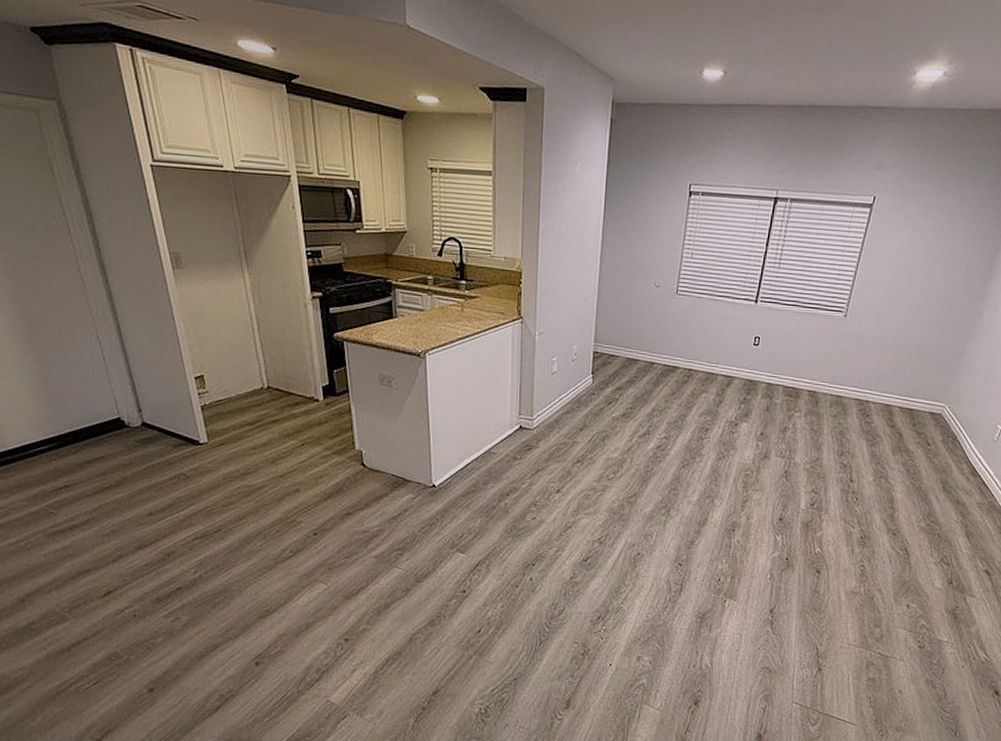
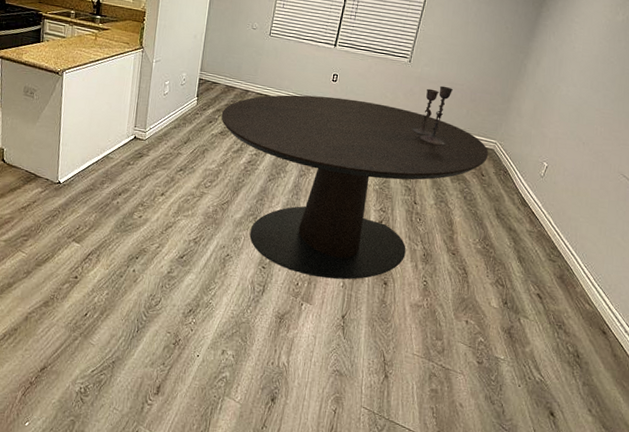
dining table: none [622,364,936,571] -> present [221,94,489,280]
candlestick: none [848,343,897,414] -> present [412,86,454,146]

